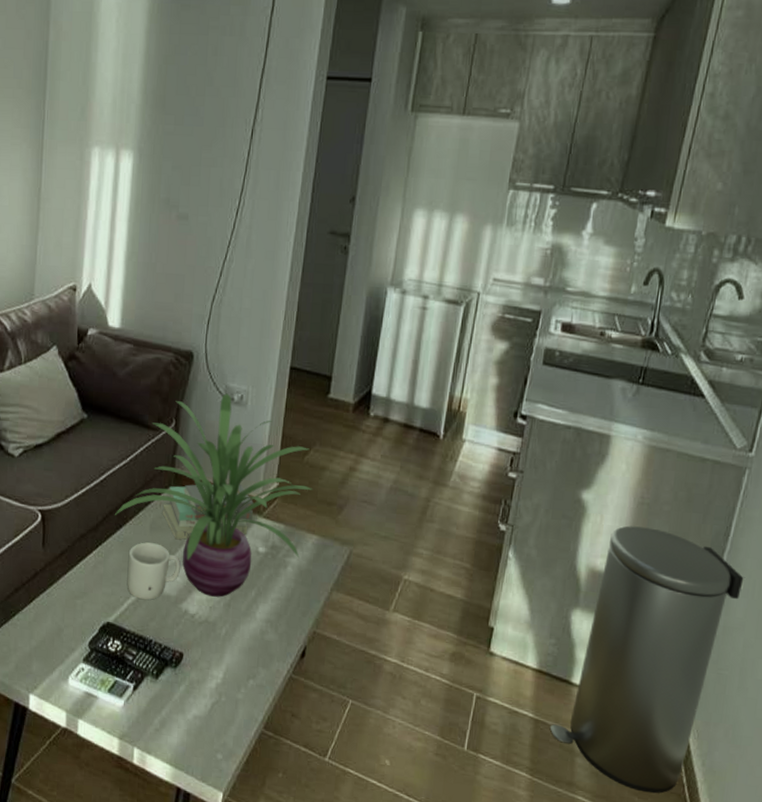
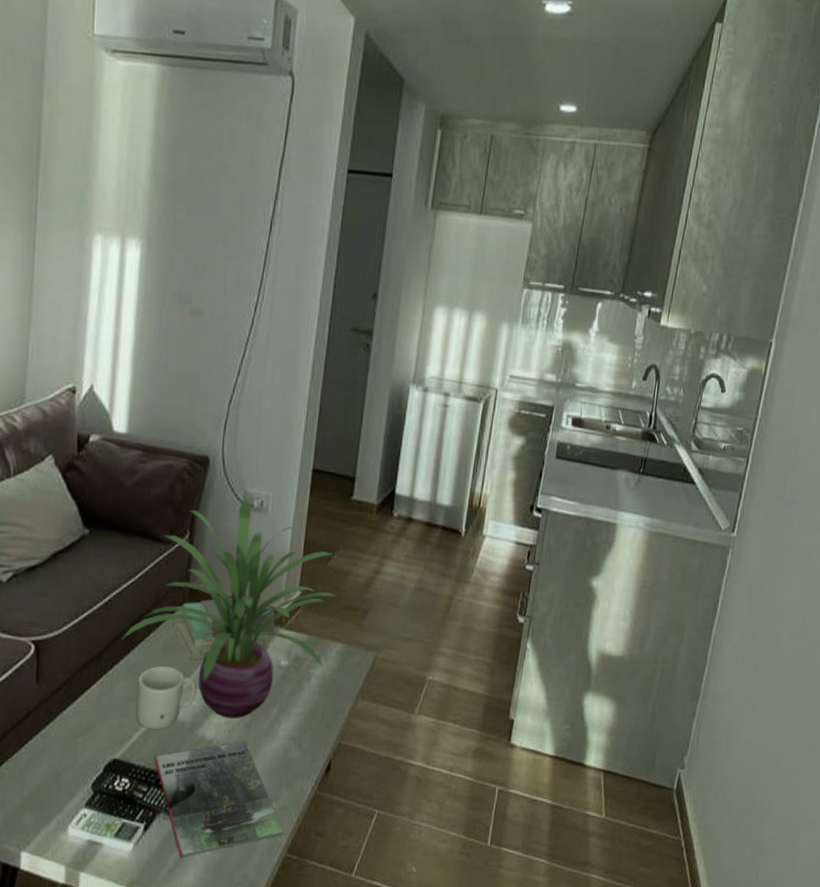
magazine: none [143,619,260,719] -> present [154,742,283,858]
pedal bin: present [549,525,744,794] -> none [566,609,729,861]

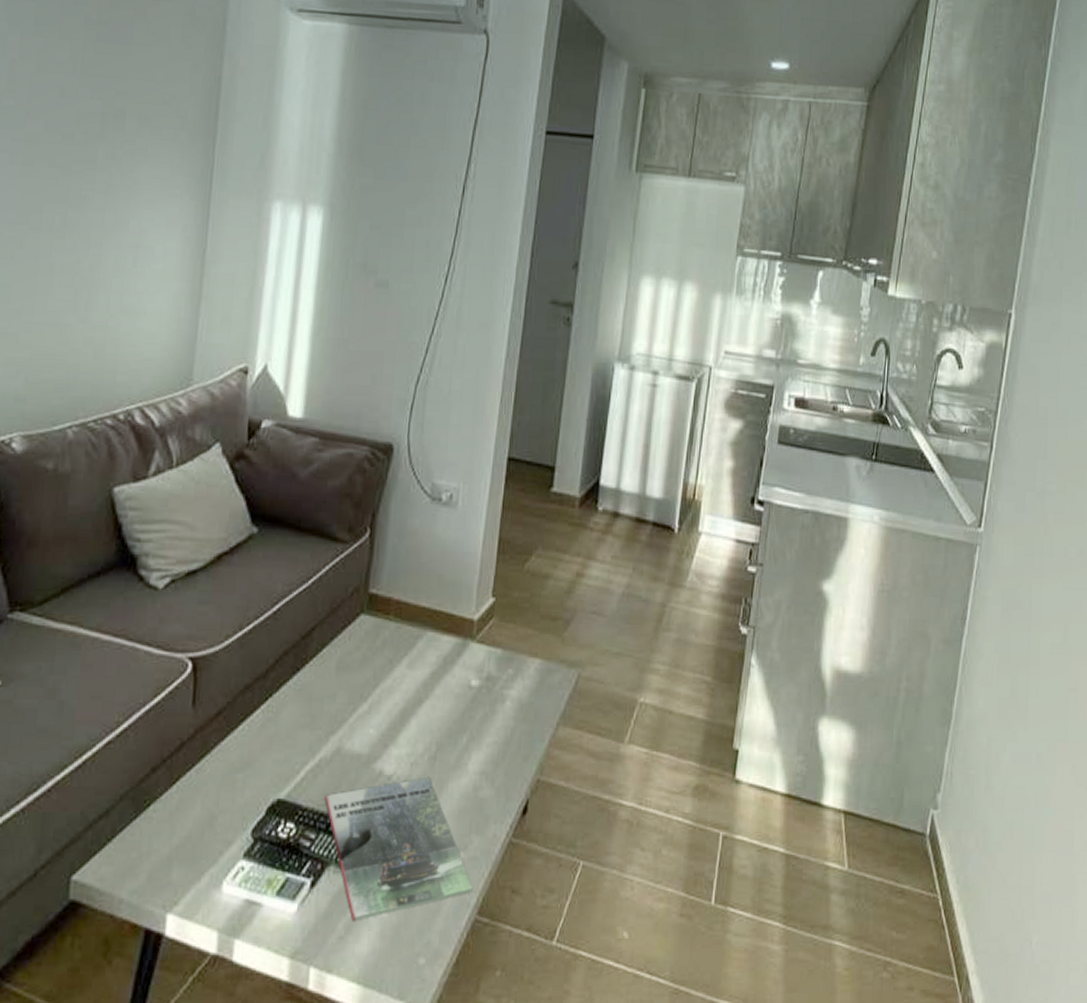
decorative plant: present [121,500,337,718] -> none [290,492,535,749]
mug: present [135,666,196,730] -> none [304,687,374,764]
books: present [175,595,276,661] -> none [352,602,466,680]

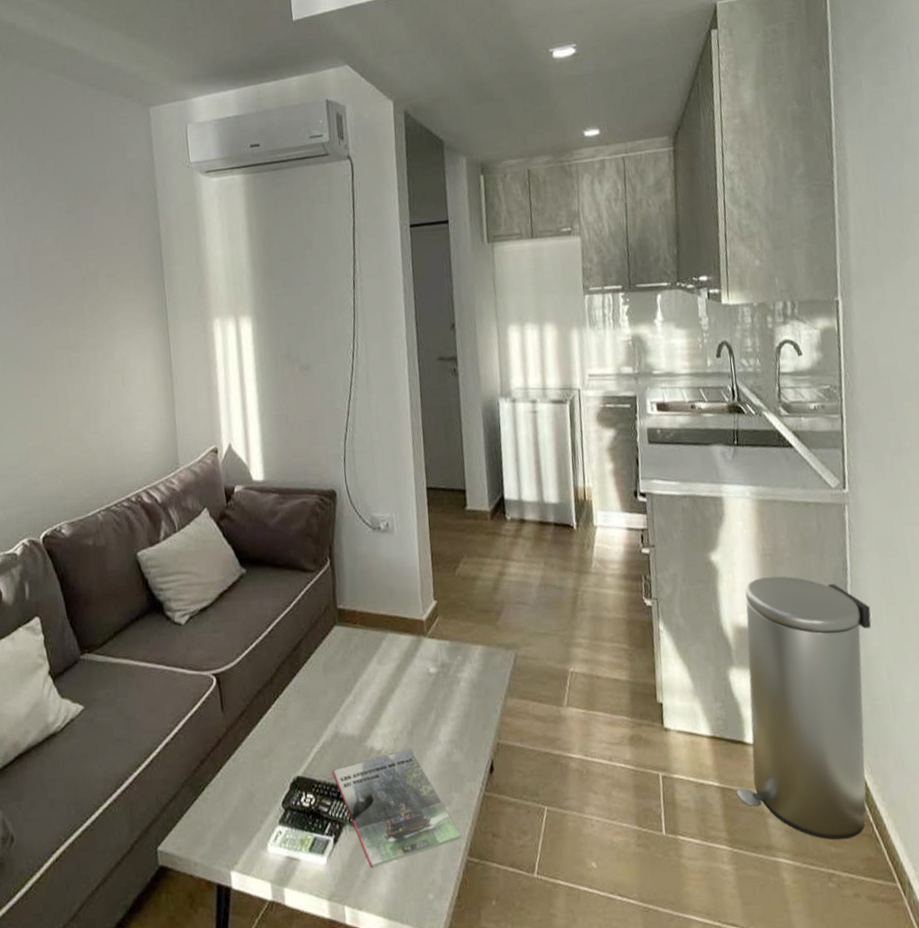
pedal bin: none [802,617,983,925] -> present [736,576,872,840]

